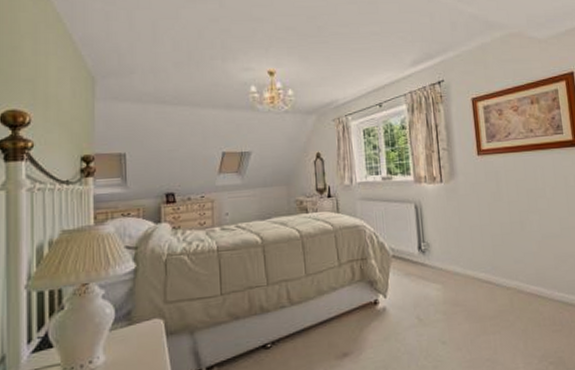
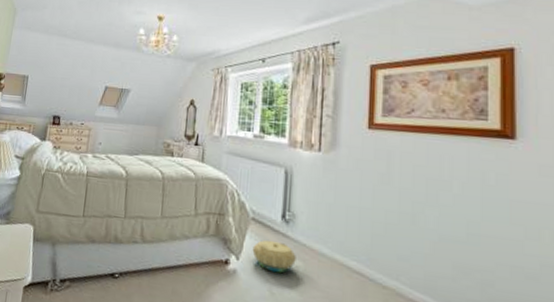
basket: none [397,272,436,301] -> present [252,240,296,274]

